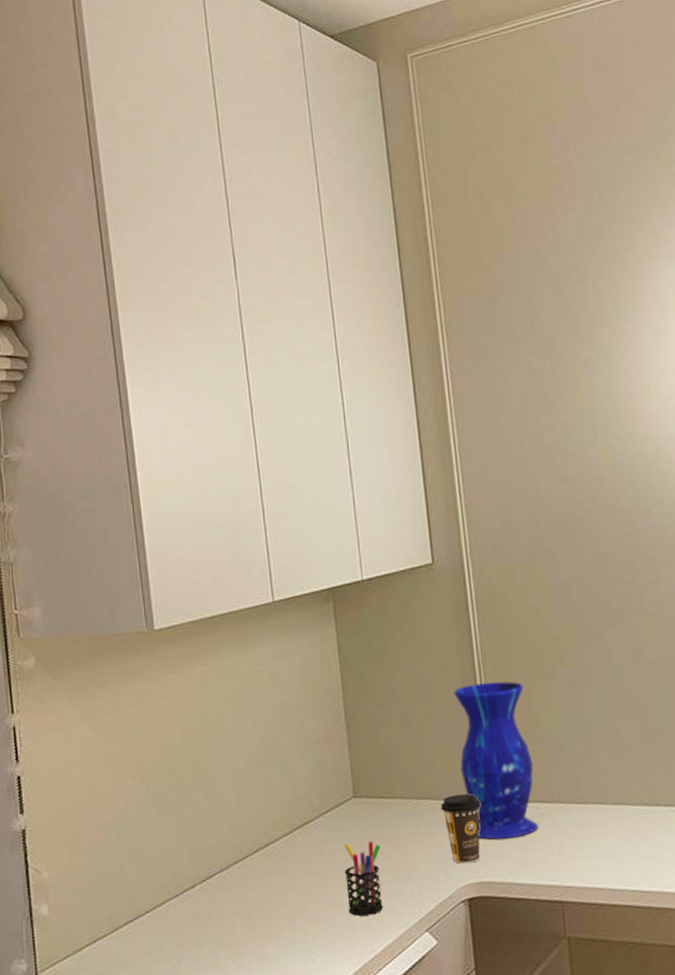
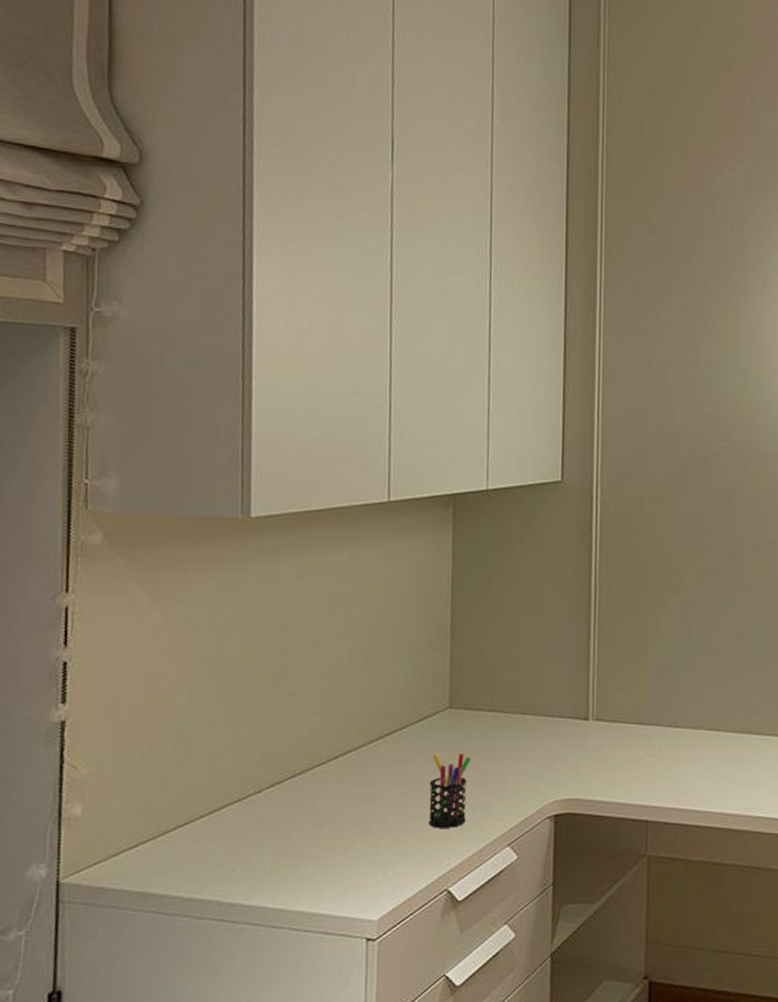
coffee cup: present [440,794,481,864] -> none [538,712,580,780]
vase: present [453,681,540,840] -> none [563,604,637,758]

